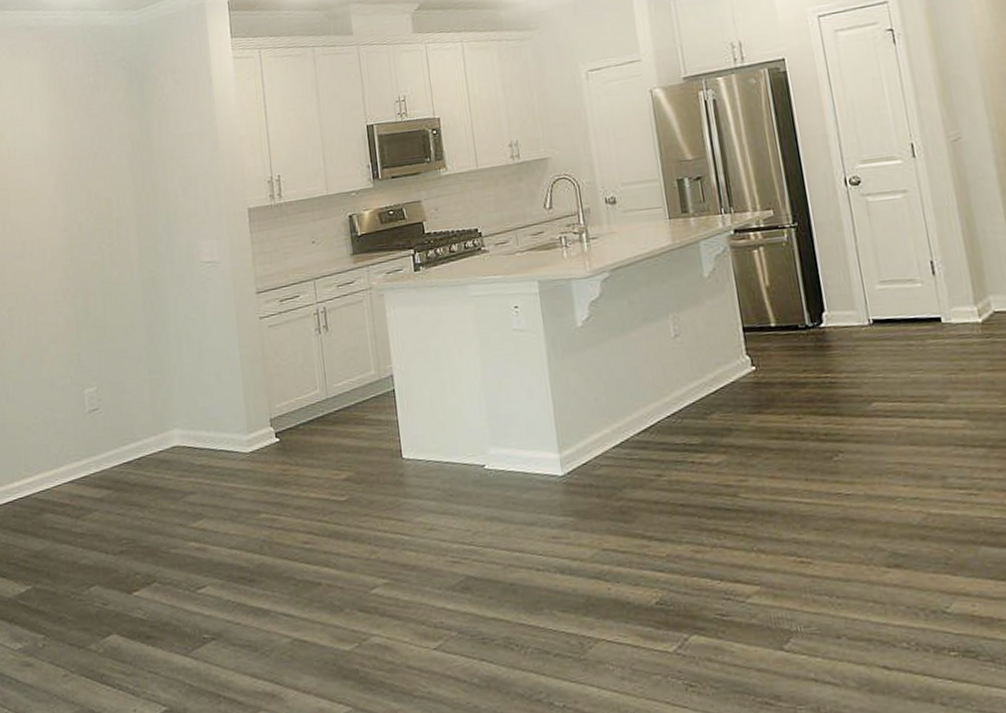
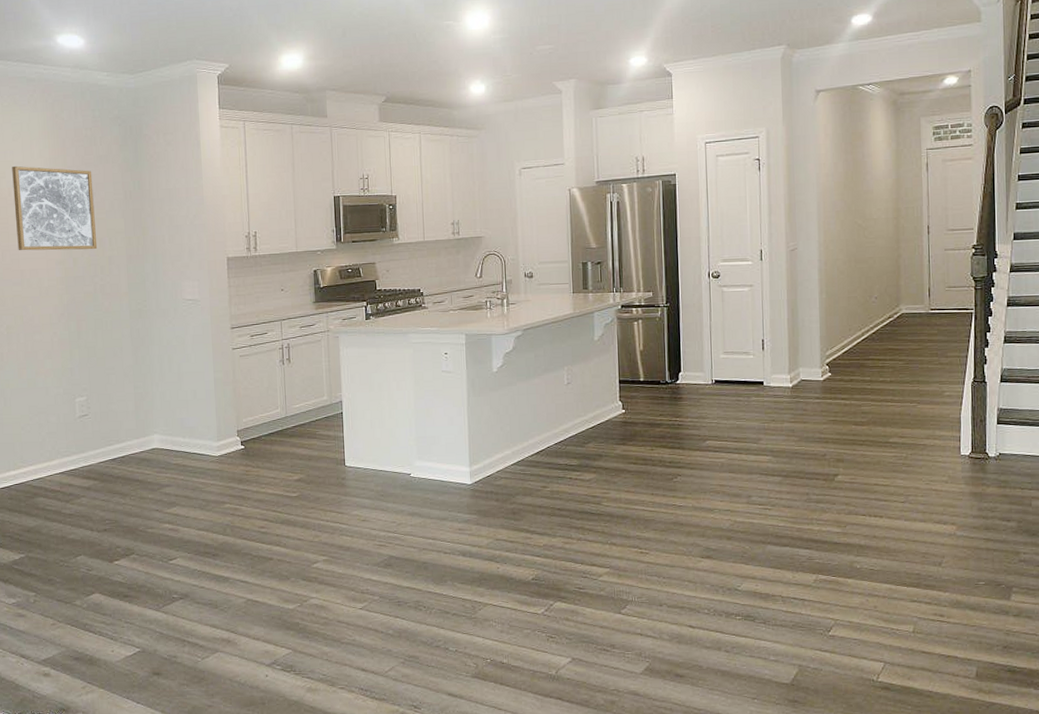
wall art: none [11,121,104,220] -> present [12,165,98,251]

